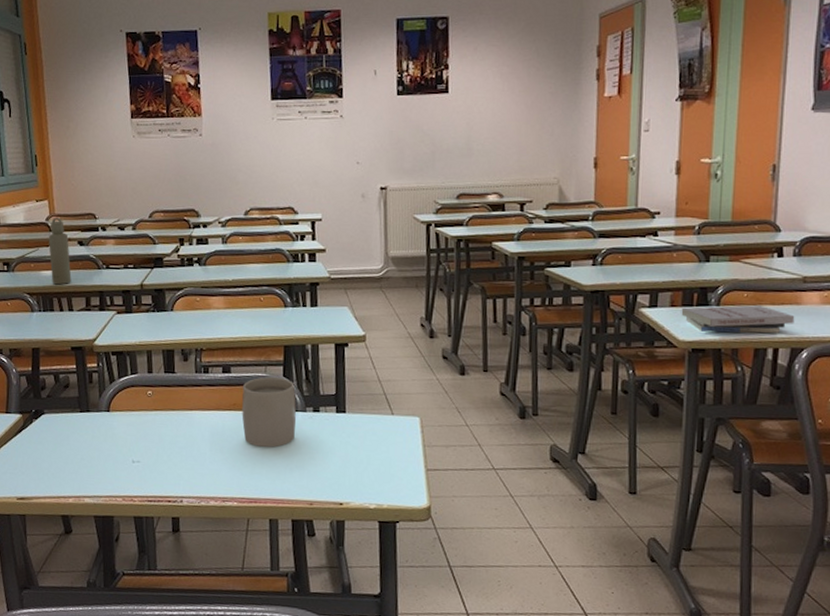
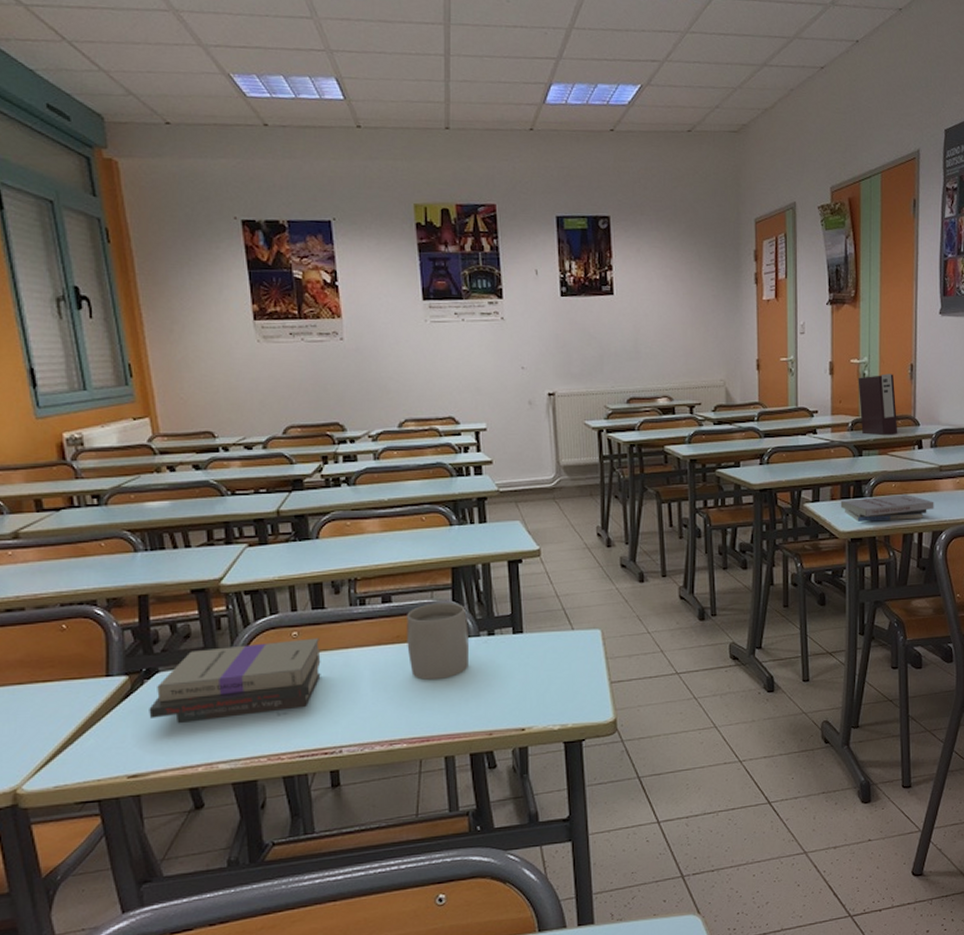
books: none [35,398,170,460] -> present [149,638,321,724]
bottle: present [48,217,72,285] -> none [152,437,186,518]
binder: none [708,174,754,241] -> present [858,374,898,435]

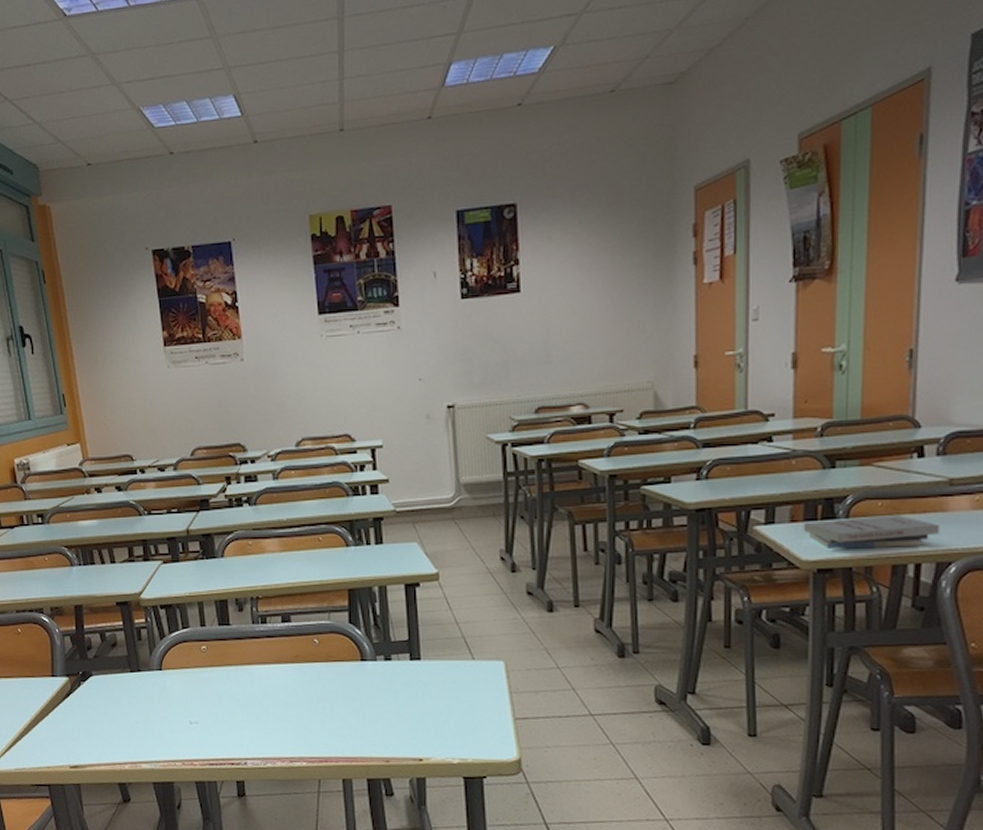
books: present [149,638,321,724] -> none [85,653,227,724]
mug: present [405,603,468,681] -> none [304,624,365,702]
binder: present [858,374,898,435] -> none [831,363,889,441]

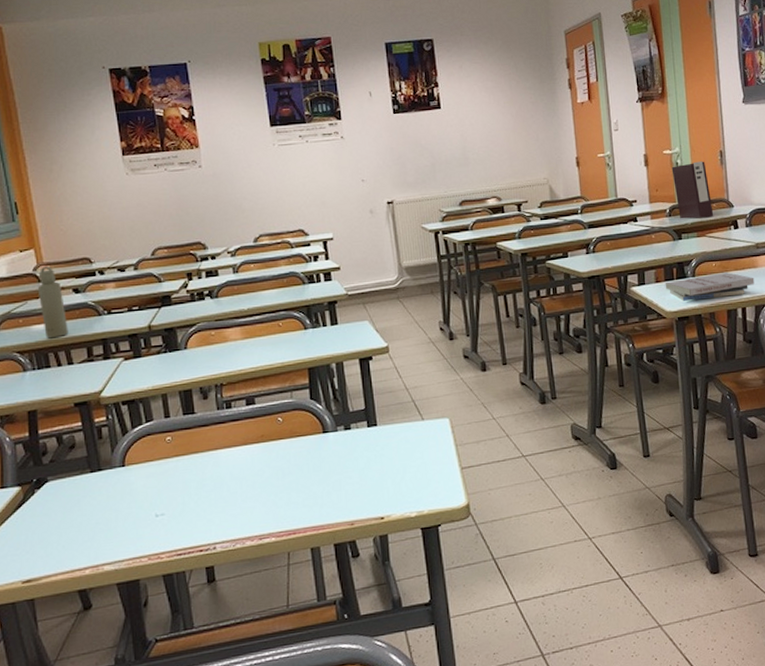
bottle: none [83,461,111,535] -> present [37,266,69,339]
binder: none [831,363,889,441] -> present [671,161,714,219]

